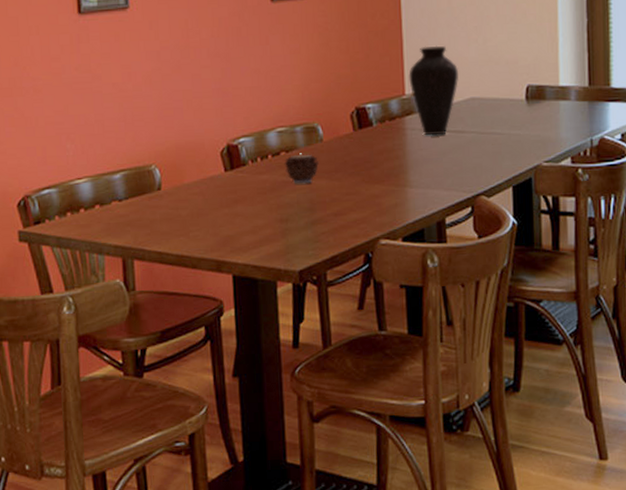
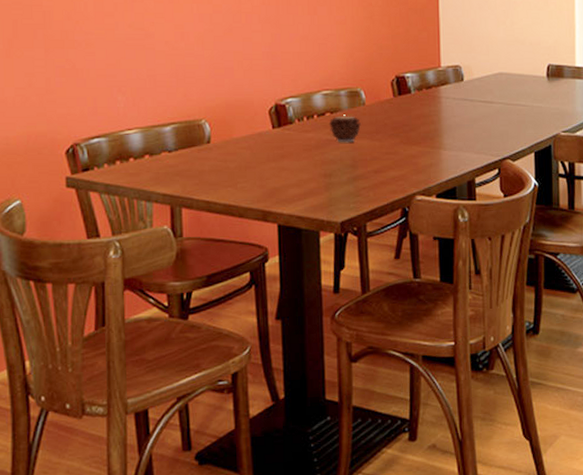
vase: present [408,45,458,136] -> none [444,25,488,104]

